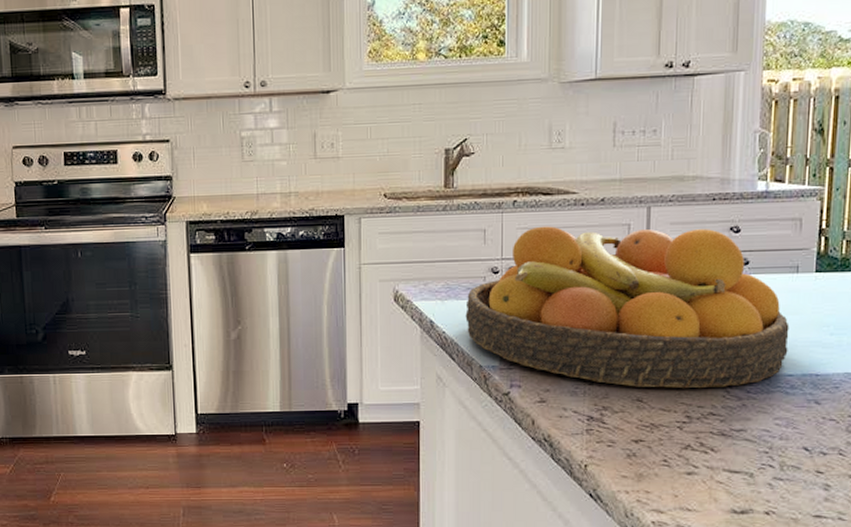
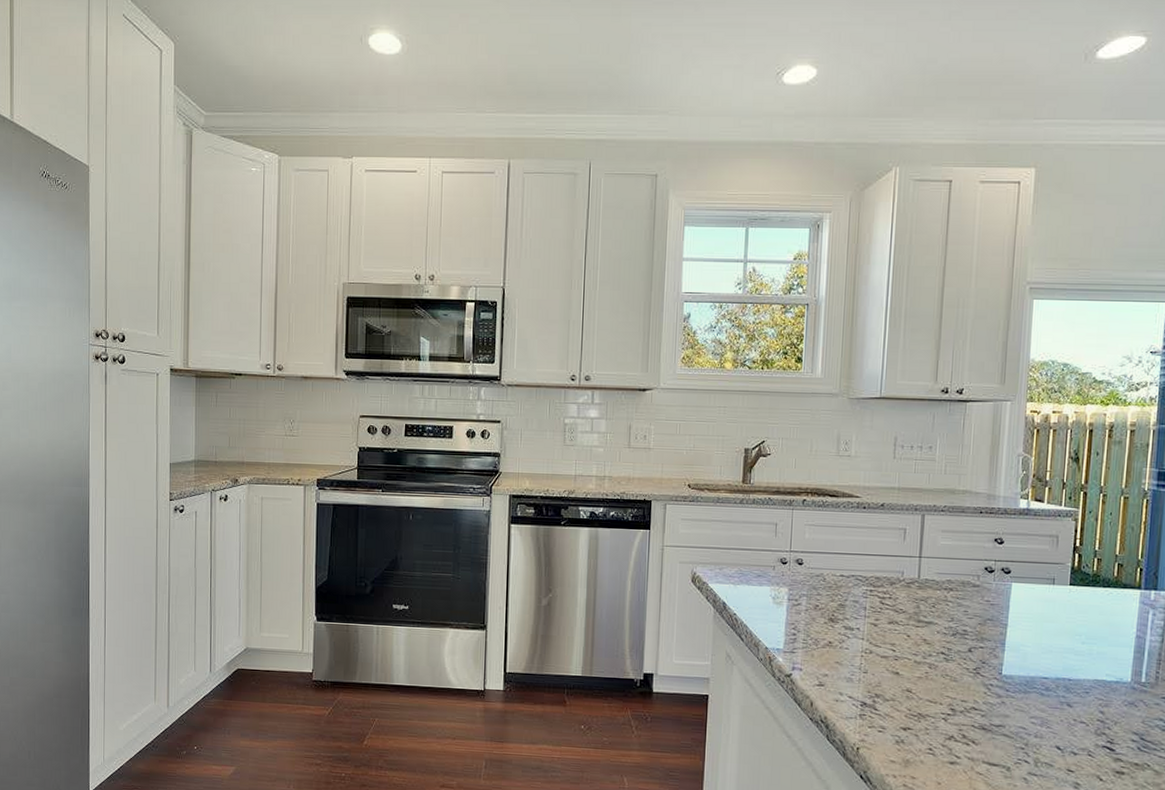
fruit bowl: present [465,226,790,389] -> none [755,524,1046,684]

